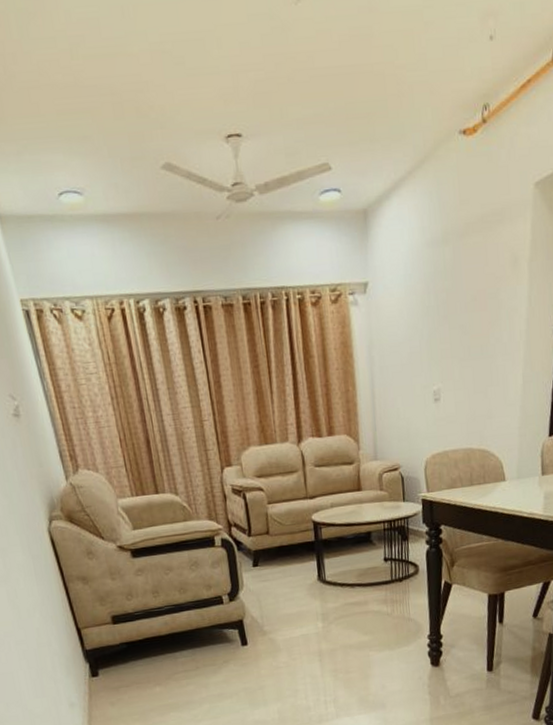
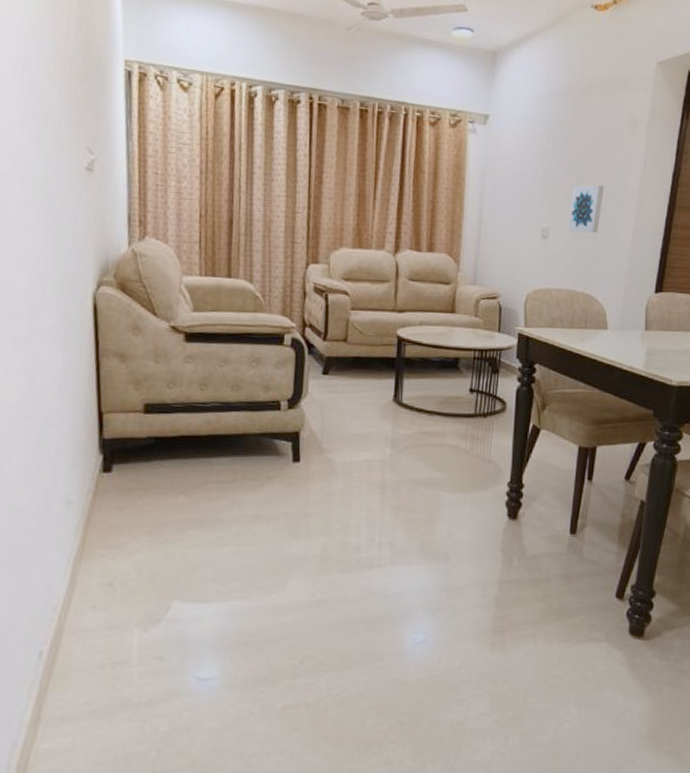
wall art: none [458,334,491,389] -> present [568,185,605,233]

